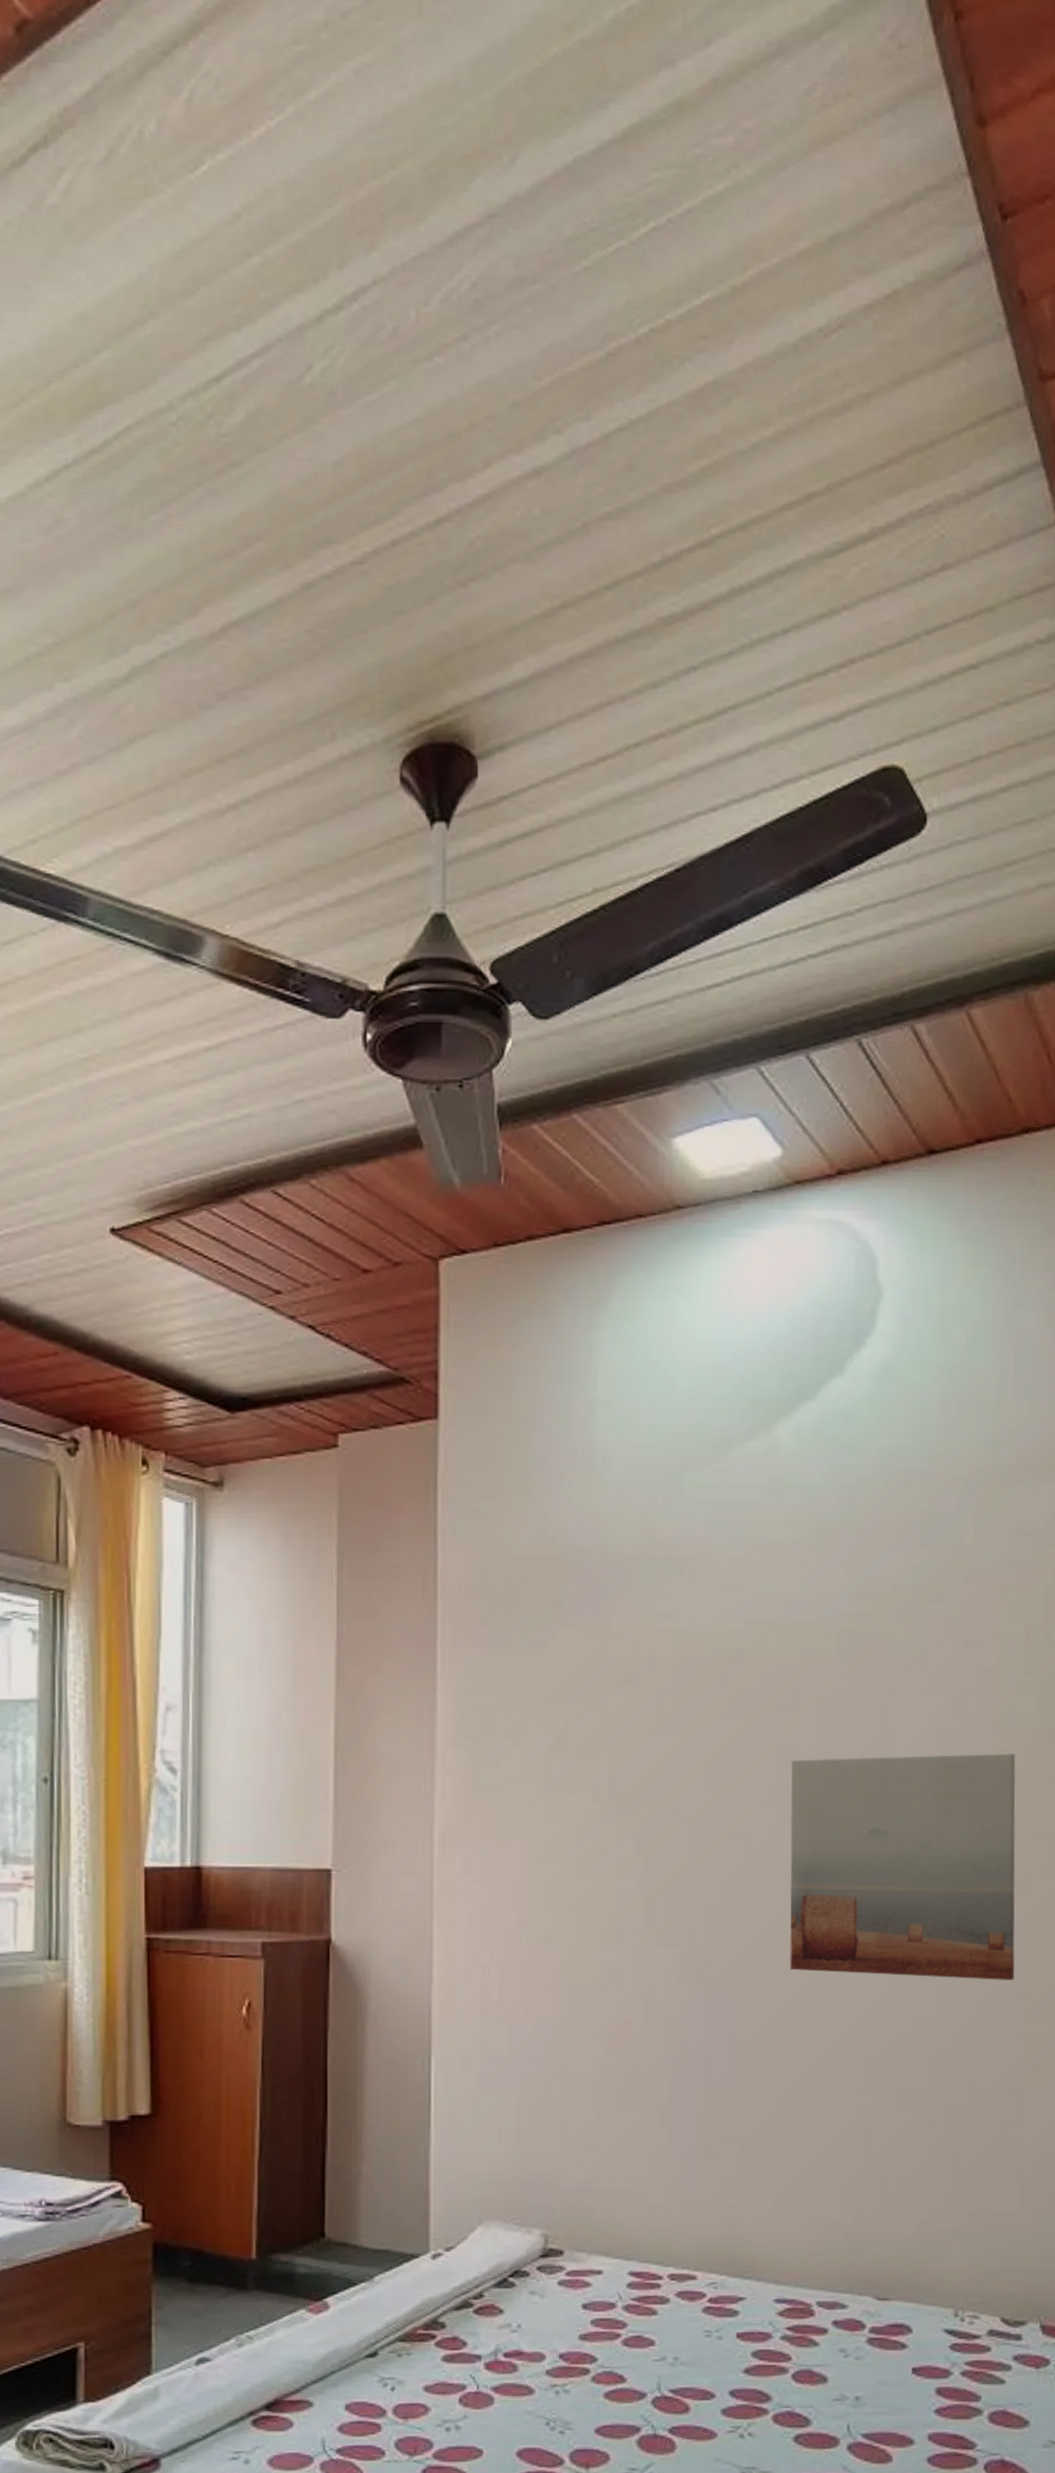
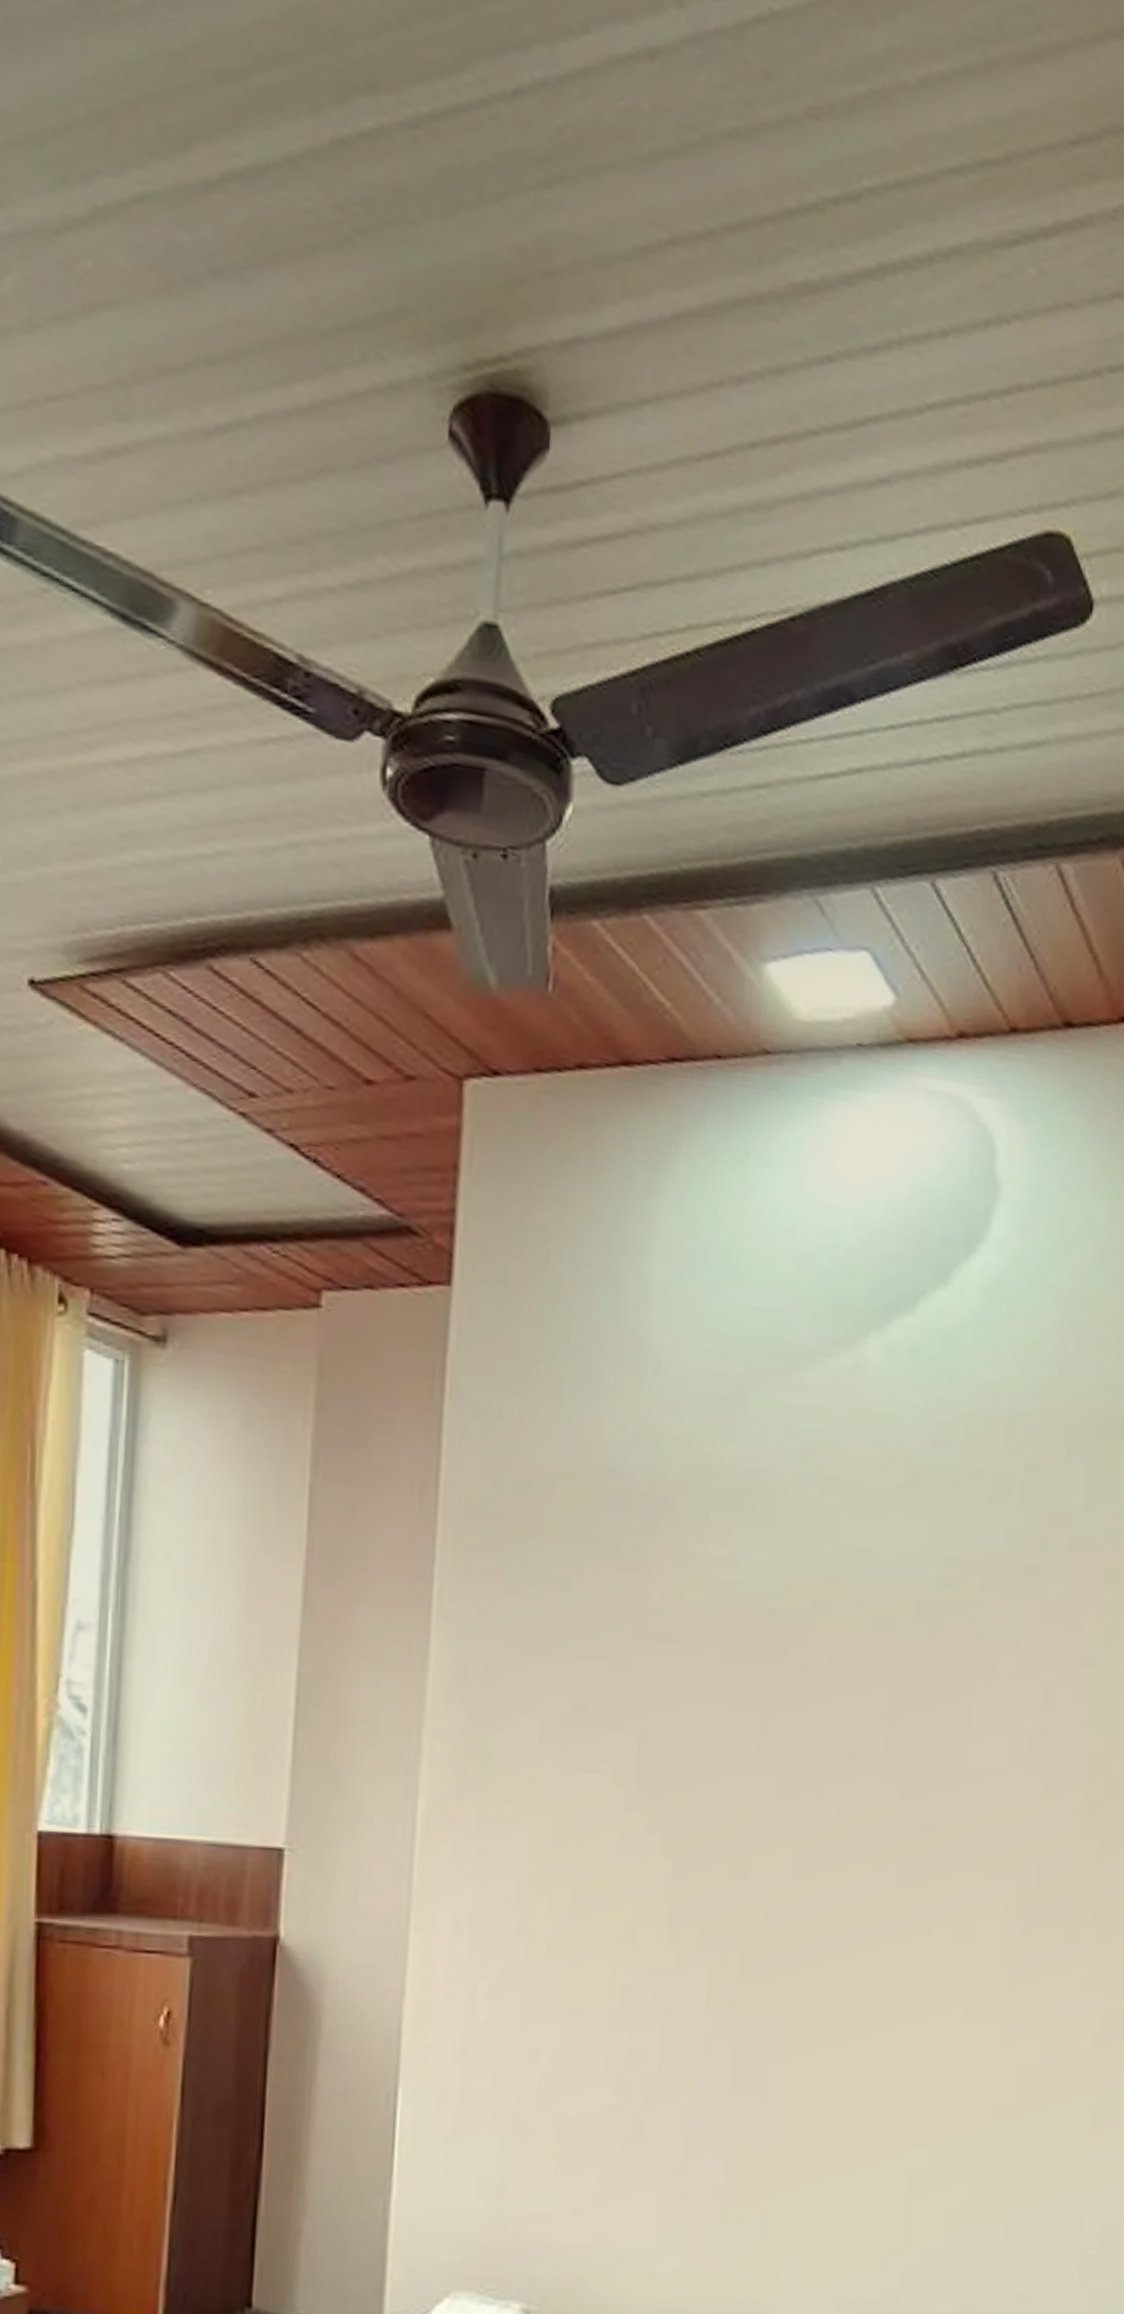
wall art: present [790,1753,1016,1980] -> none [836,1750,1111,2026]

